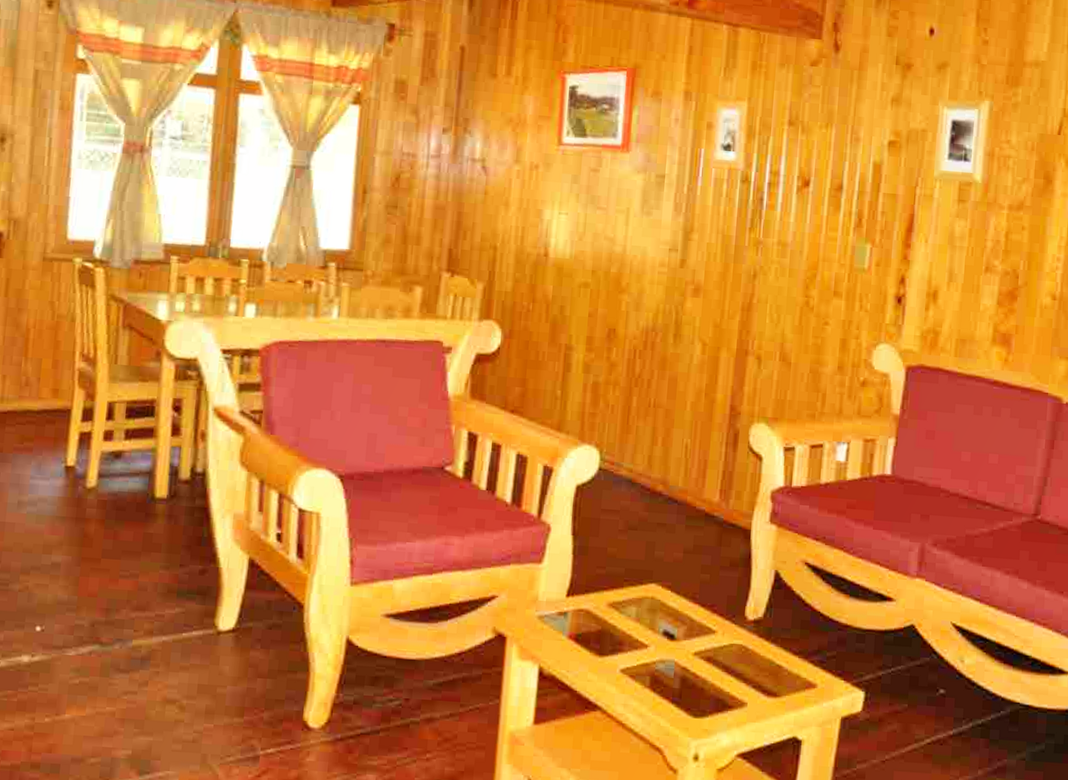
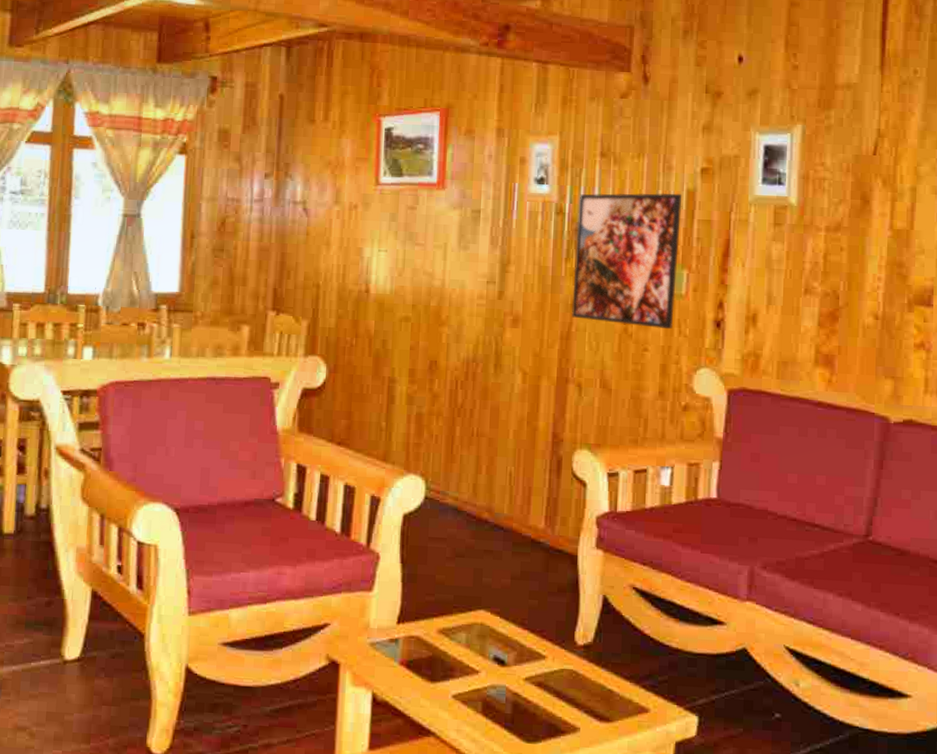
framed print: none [754,162,868,304] -> present [572,192,682,330]

